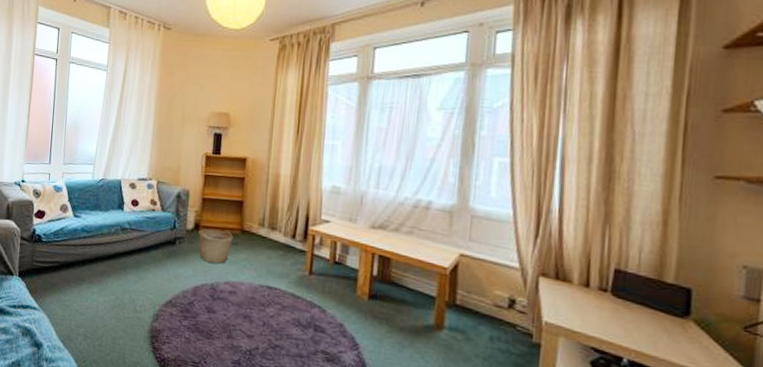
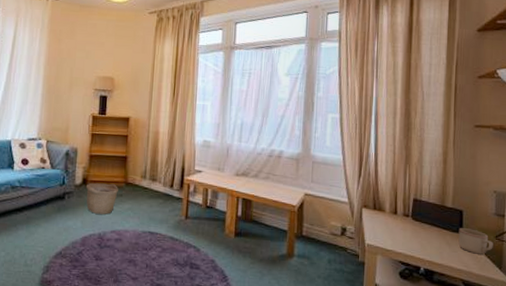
mug: none [682,312,740,350] -> present [458,228,493,255]

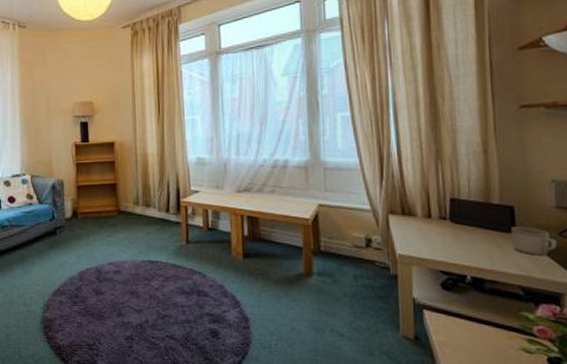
basket: present [86,183,118,215] -> none [77,214,111,247]

